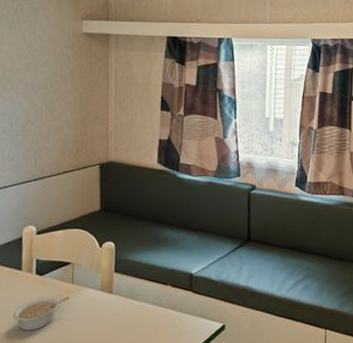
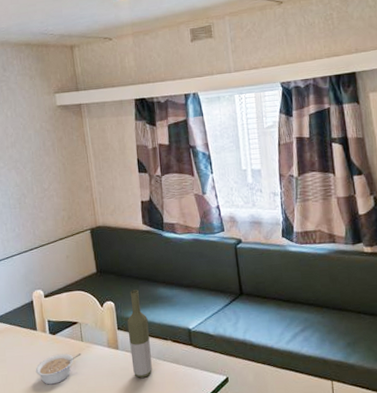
bottle: none [125,231,149,325] -> present [127,289,152,378]

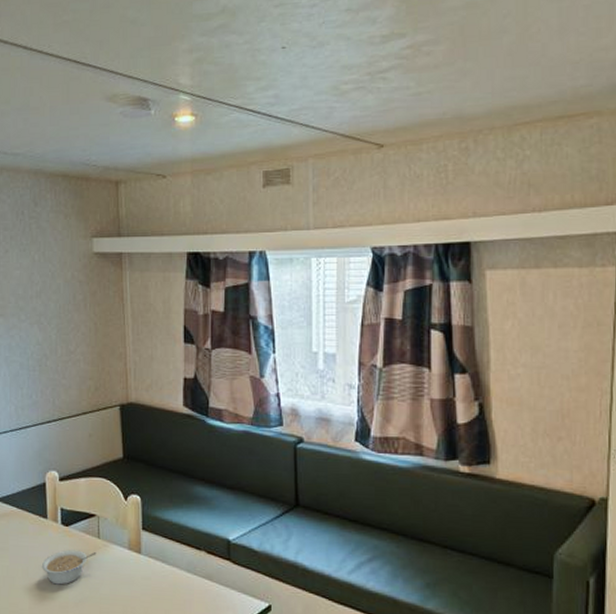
bottle: present [127,289,152,378] -> none [154,484,179,592]

